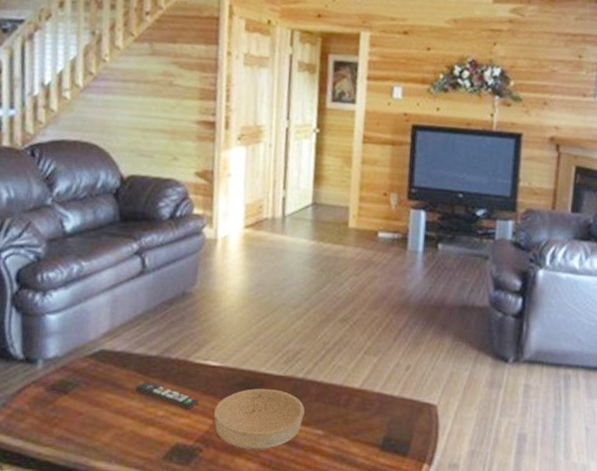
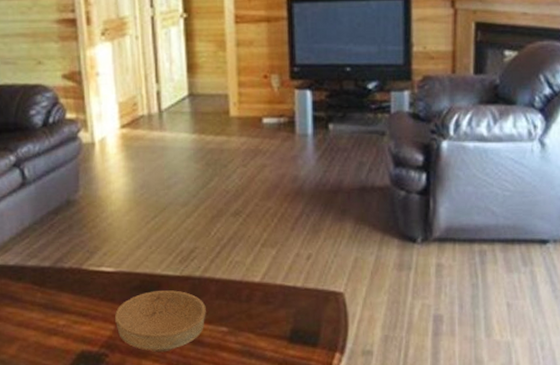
remote control: present [135,382,199,409] -> none [33,293,98,317]

